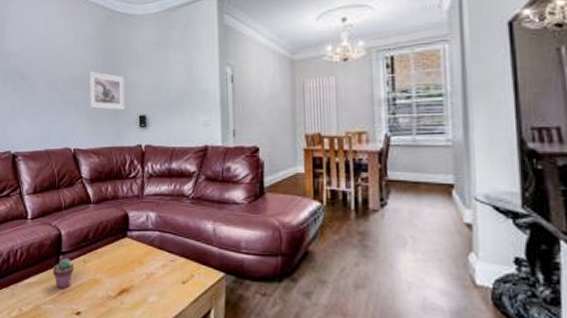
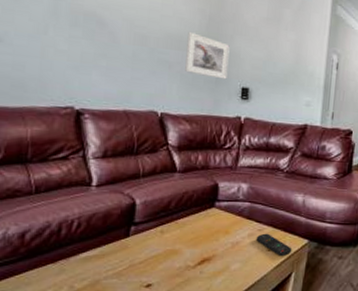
potted succulent: present [52,258,75,289] -> none [119,229,149,262]
remote control: none [169,264,208,291] -> present [255,233,292,257]

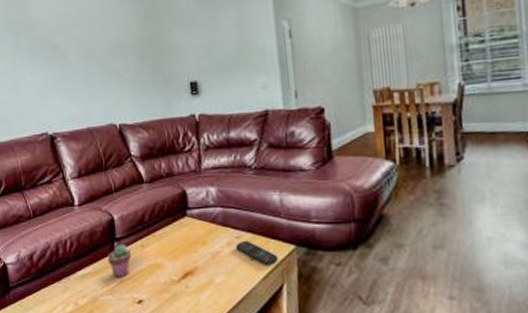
potted succulent: none [119,229,149,262] -> present [107,244,132,278]
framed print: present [185,32,230,80] -> none [128,35,173,78]

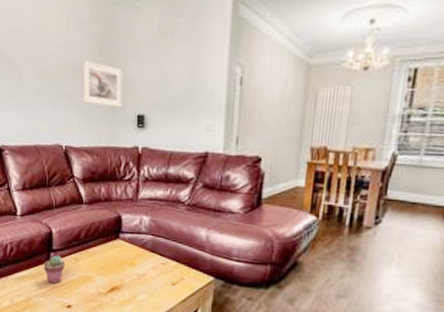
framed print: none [128,35,173,78] -> present [82,60,123,108]
remote control: present [235,240,279,266] -> none [160,267,197,292]

